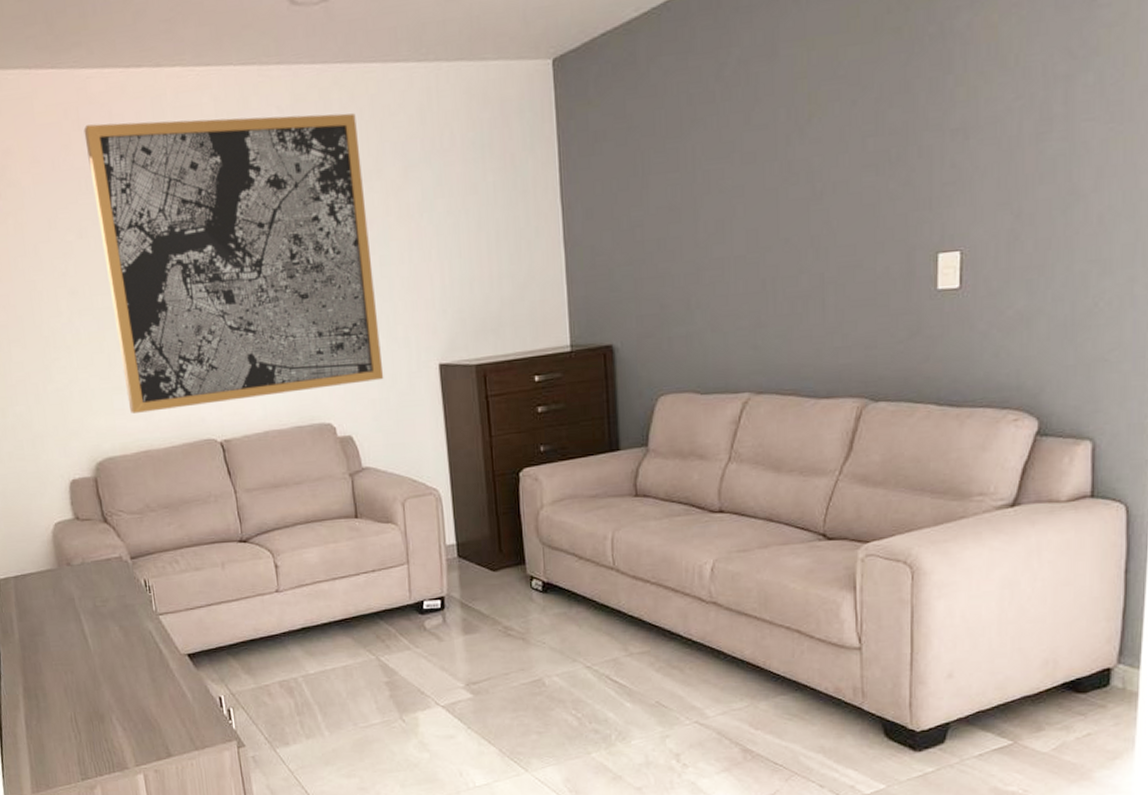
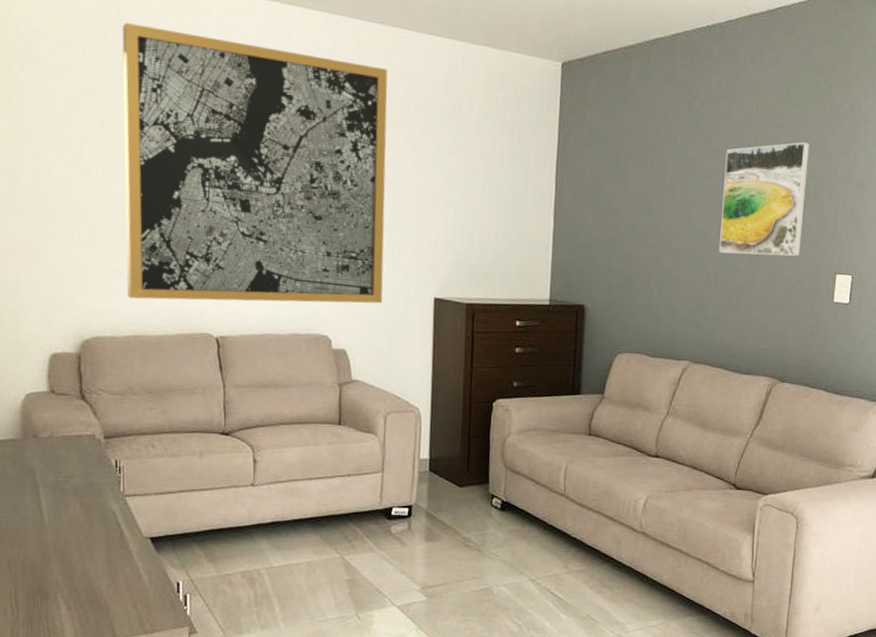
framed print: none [772,89,886,253] -> present [719,142,810,257]

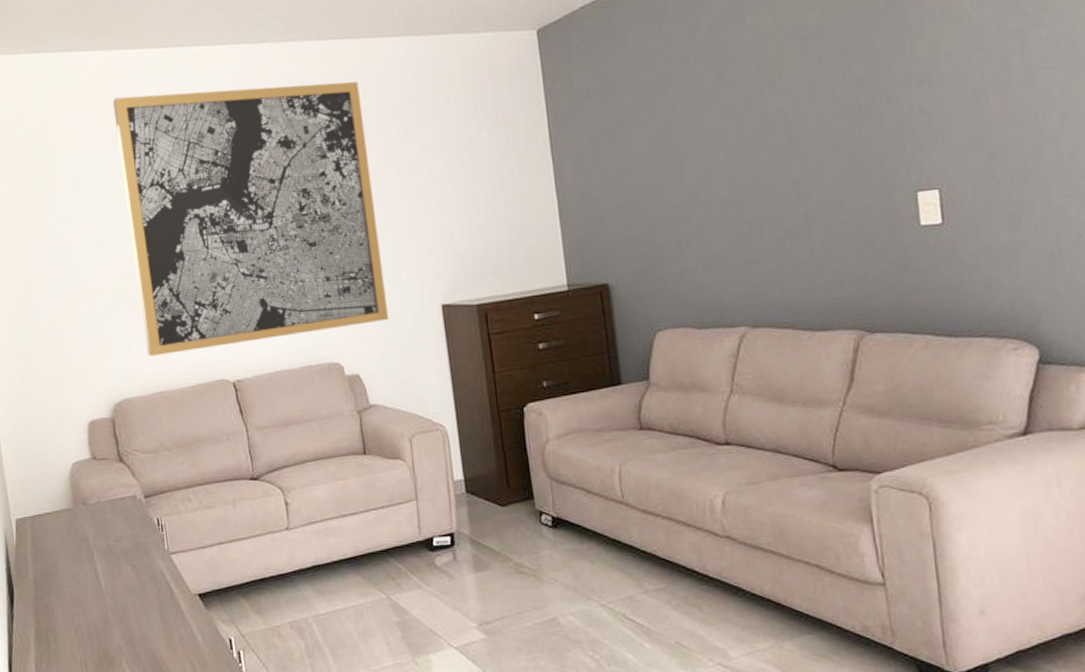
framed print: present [719,142,810,257] -> none [745,47,863,195]

